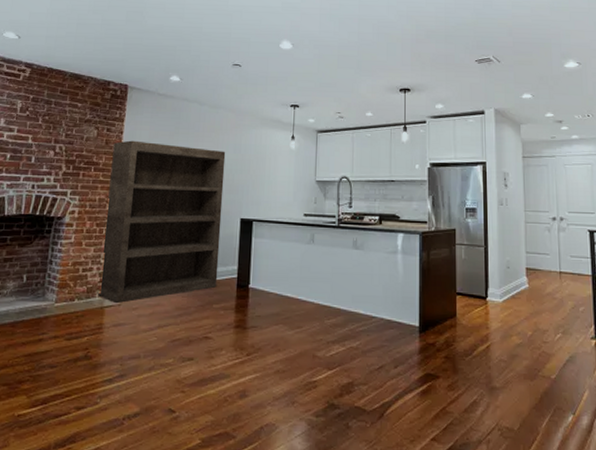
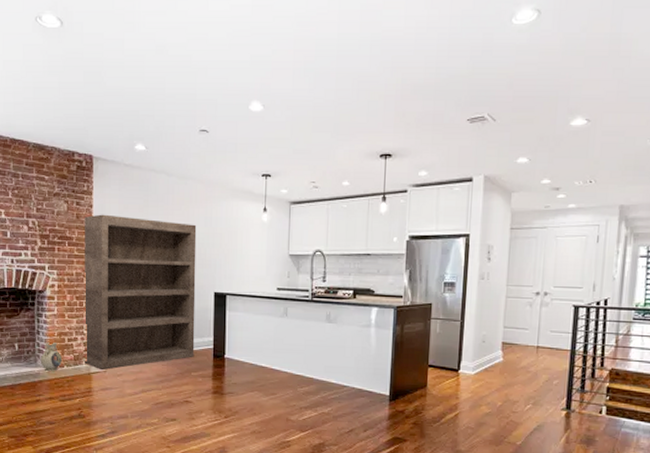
vase: none [48,273,74,305] -> present [40,342,62,371]

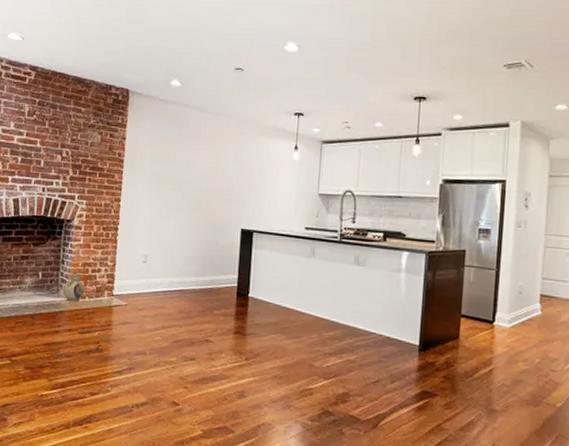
bookshelf: present [85,214,197,371] -> none [106,146,227,304]

